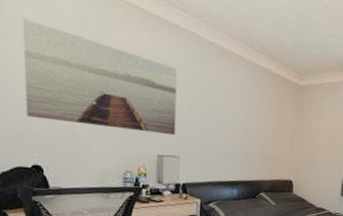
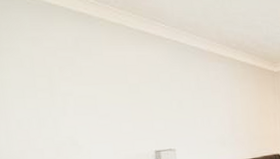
wall art: present [22,18,177,136] -> none [17,48,170,136]

